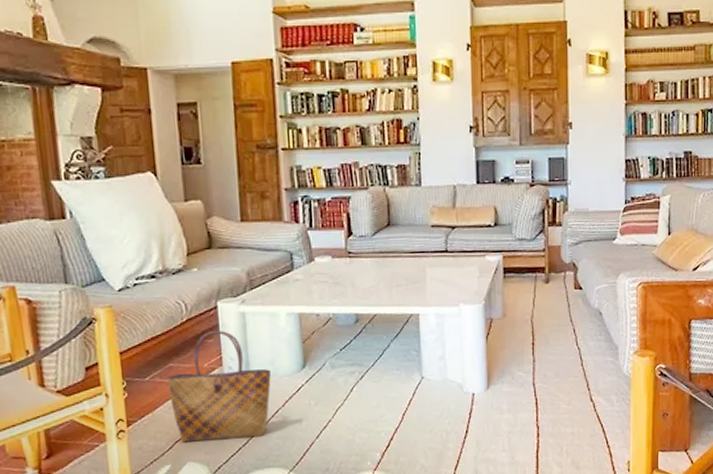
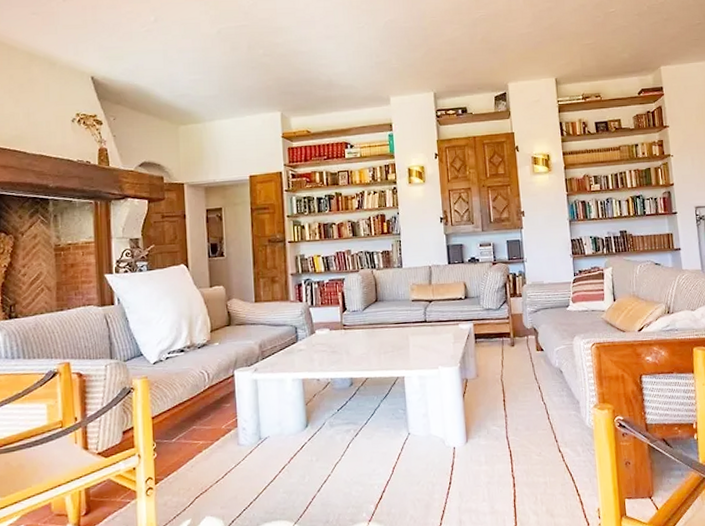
tote bag: present [166,330,272,443] -> none [190,395,279,498]

